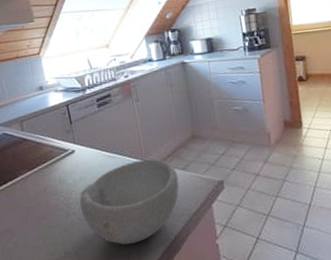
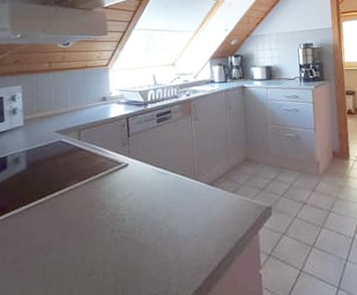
bowl: present [79,159,179,245] -> none [126,179,228,268]

